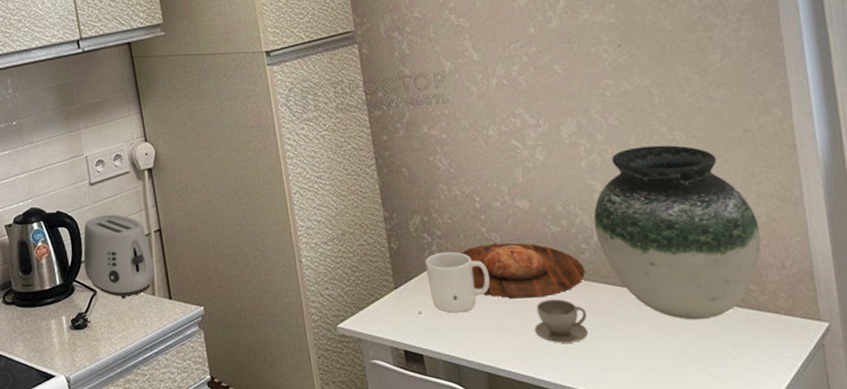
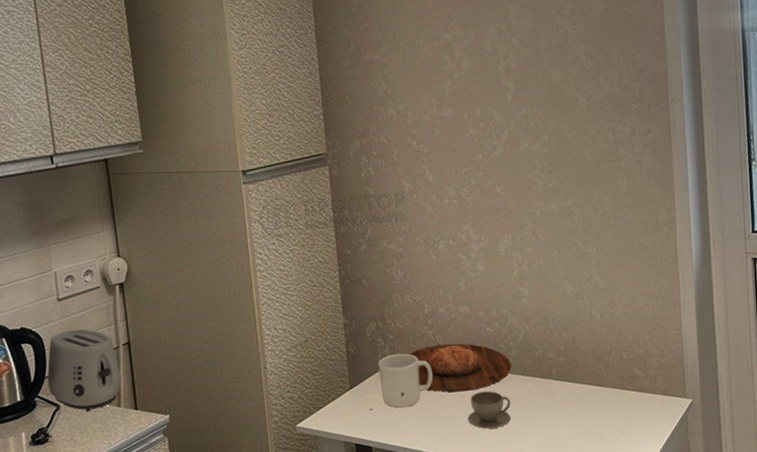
vase: present [593,145,762,320] -> none [521,257,648,403]

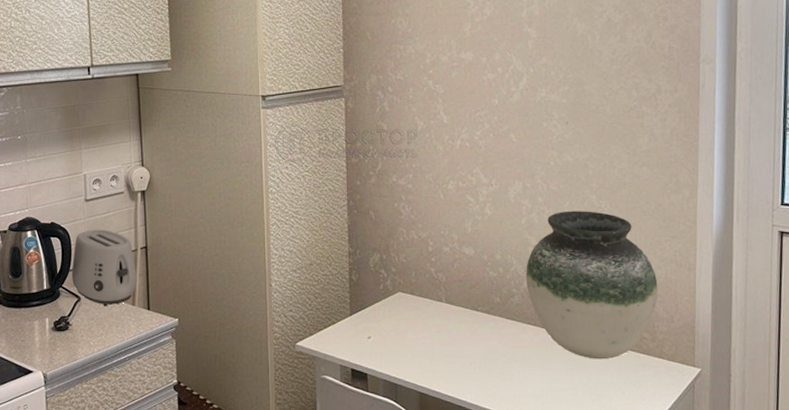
mug: present [378,353,434,408] -> none [379,286,433,340]
bread: present [409,343,513,393] -> none [411,282,514,332]
teacup: present [468,391,511,429] -> none [465,334,510,372]
vase: none [521,257,648,403] -> present [526,211,658,360]

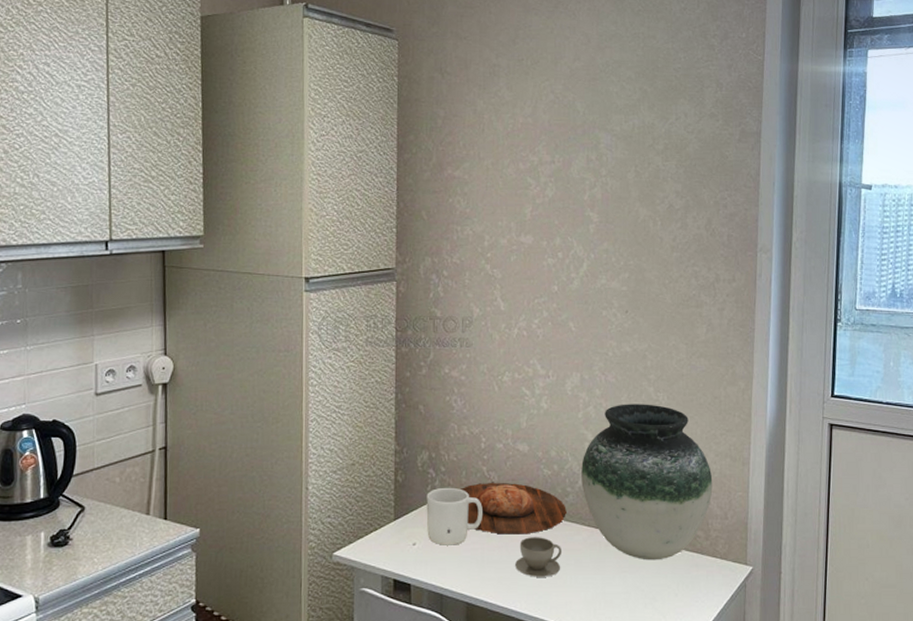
toaster: present [71,229,137,307] -> none [74,427,154,517]
mug: none [379,286,433,340] -> present [426,487,484,545]
bread: none [411,282,514,332] -> present [460,482,568,535]
teacup: none [465,334,510,372] -> present [515,537,563,577]

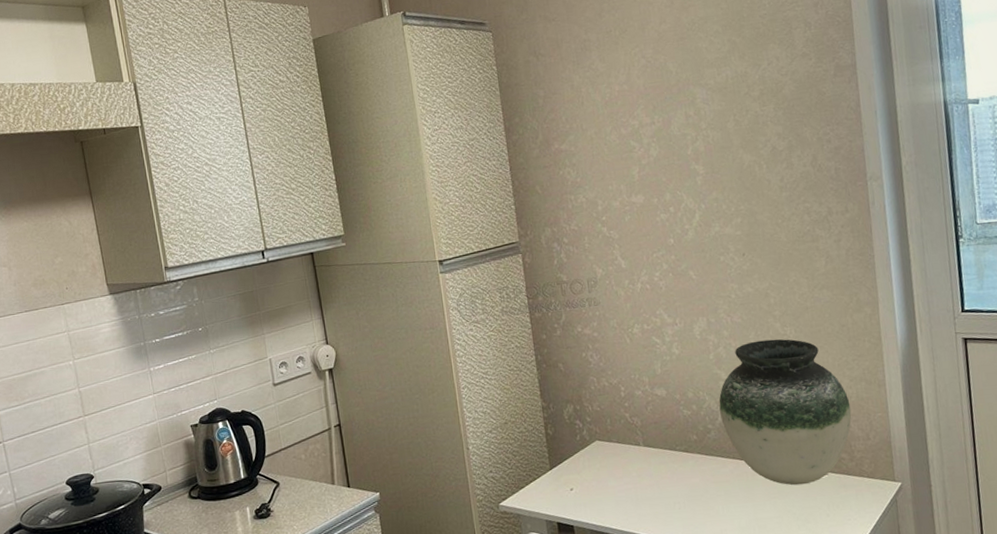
mug: present [426,487,484,545] -> none [576,434,632,488]
bread: present [460,482,568,535] -> none [607,425,712,474]
teacup: present [515,537,563,577] -> none [668,472,712,510]

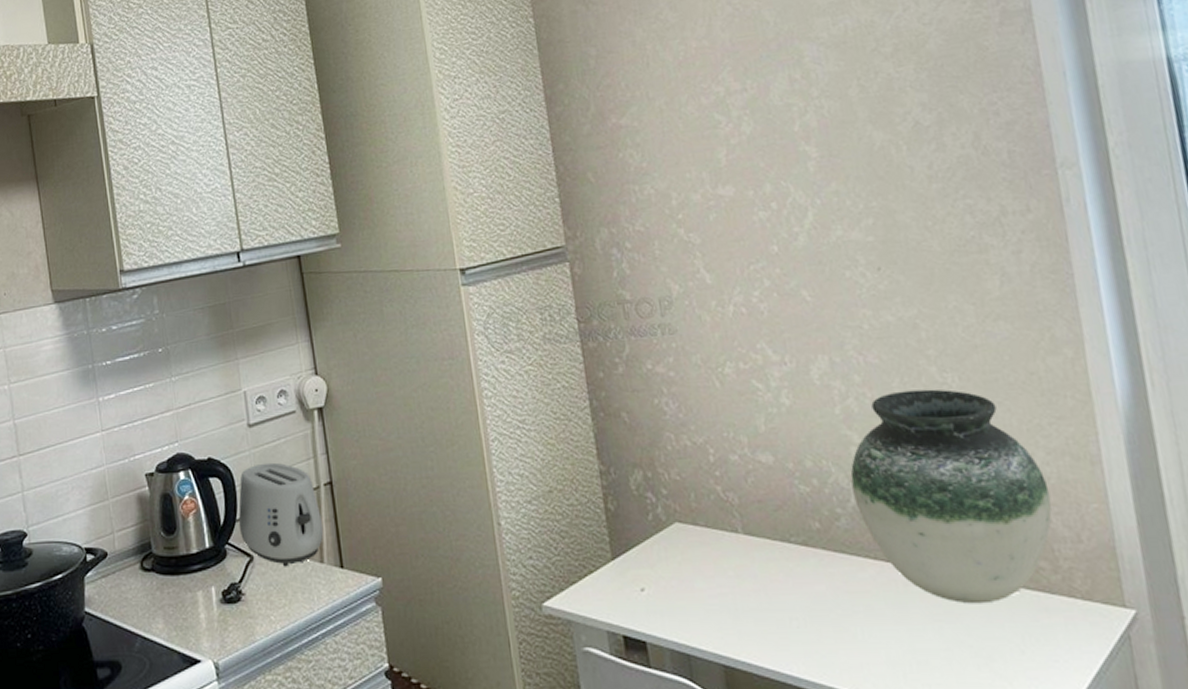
toaster: none [267,412,335,489] -> present [238,462,324,567]

